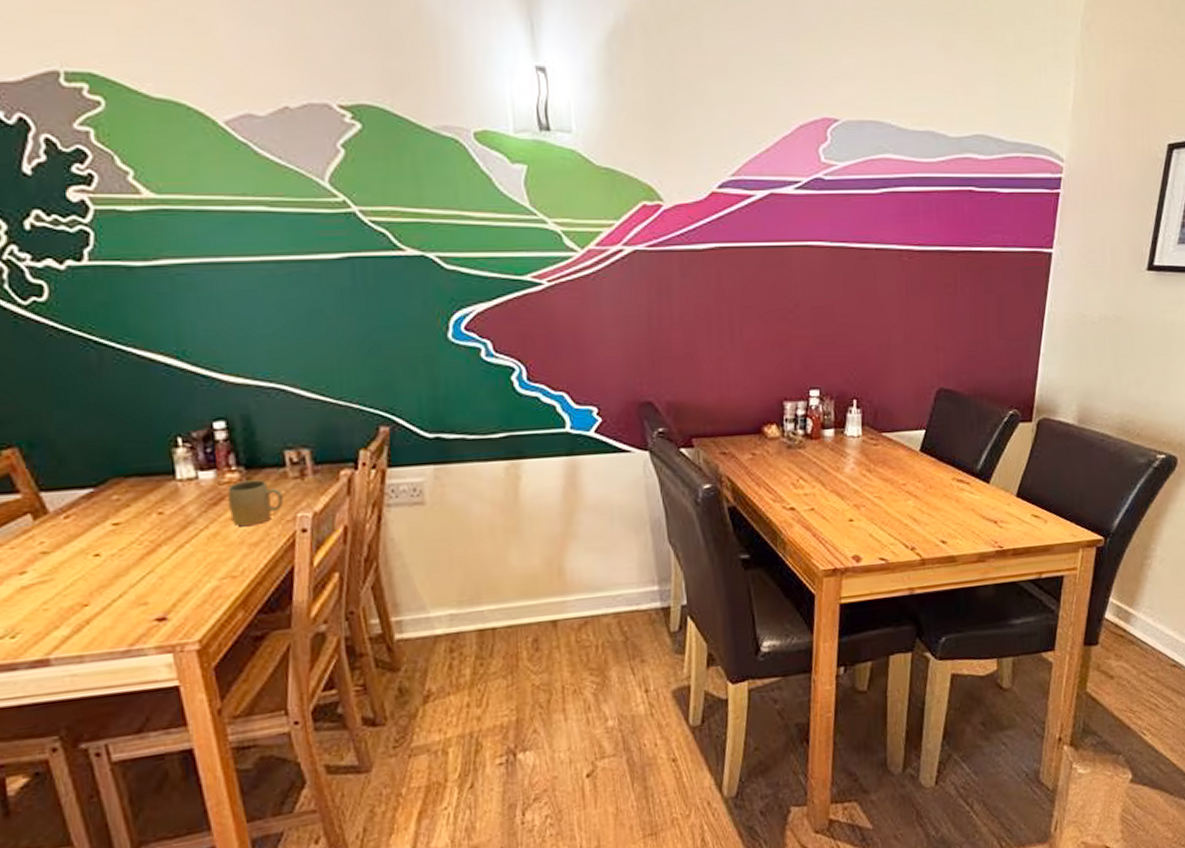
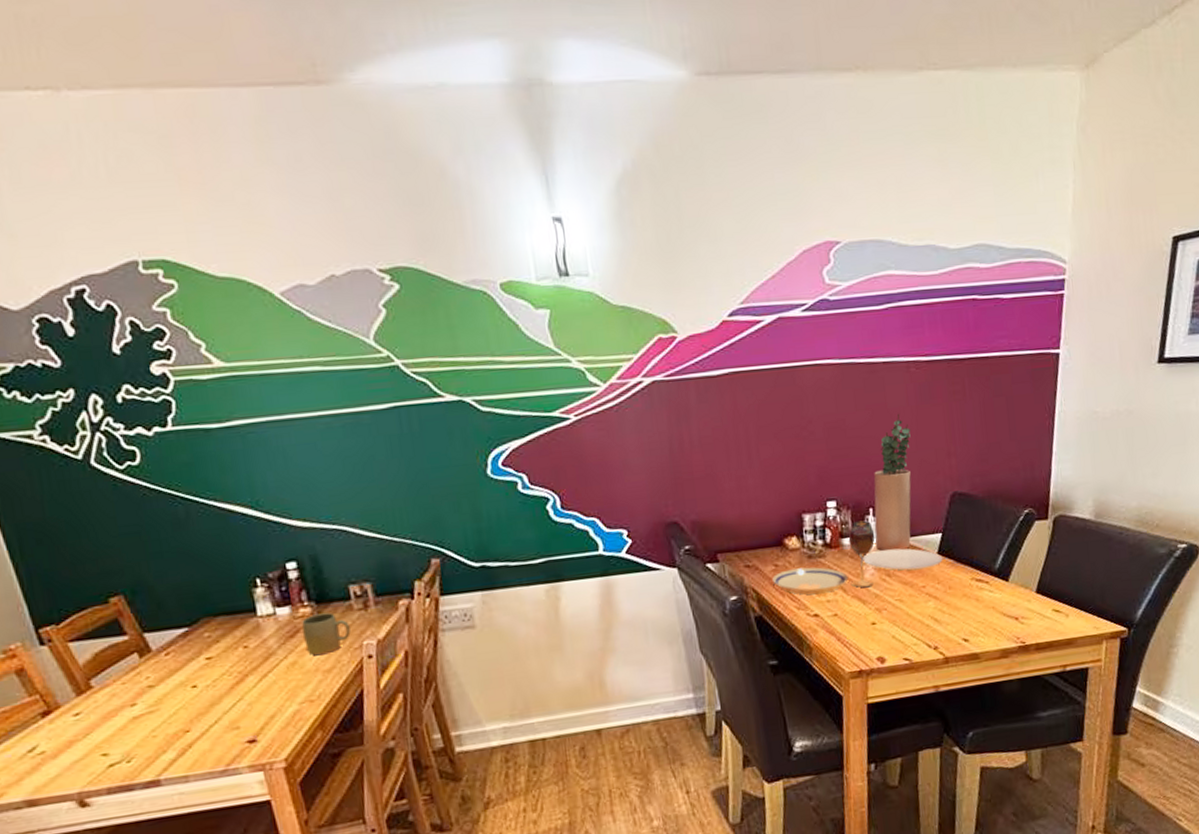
plate: none [749,458,828,487] -> present [772,567,848,595]
wineglass: none [830,412,858,483] -> present [848,520,876,588]
plate: none [843,443,925,467] -> present [862,548,943,571]
vase: none [856,302,899,446] -> present [873,413,912,552]

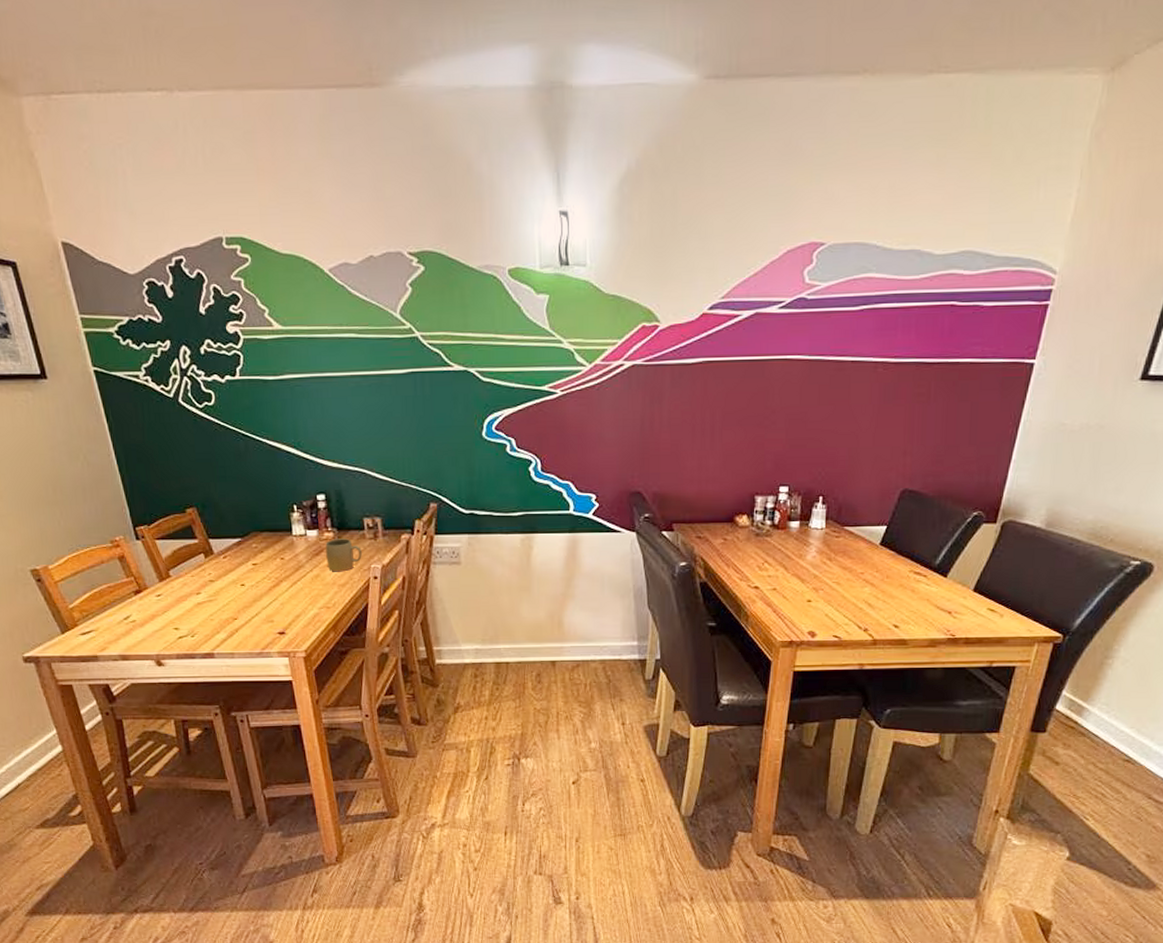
plate: present [772,567,848,595] -> none [720,544,791,569]
wineglass: present [848,520,876,588] -> none [793,507,822,568]
plate: present [862,548,943,571] -> none [807,536,885,557]
vase: present [873,413,912,552] -> none [820,410,869,538]

